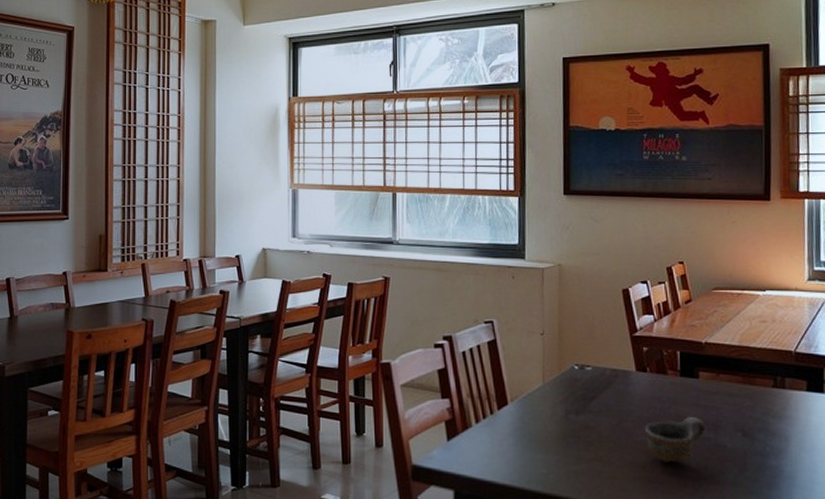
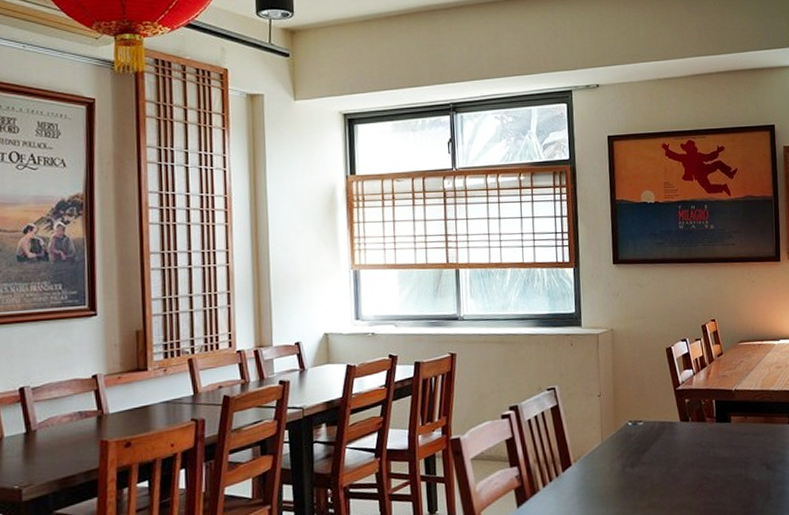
cup: present [644,416,706,463] -> none [689,457,738,501]

